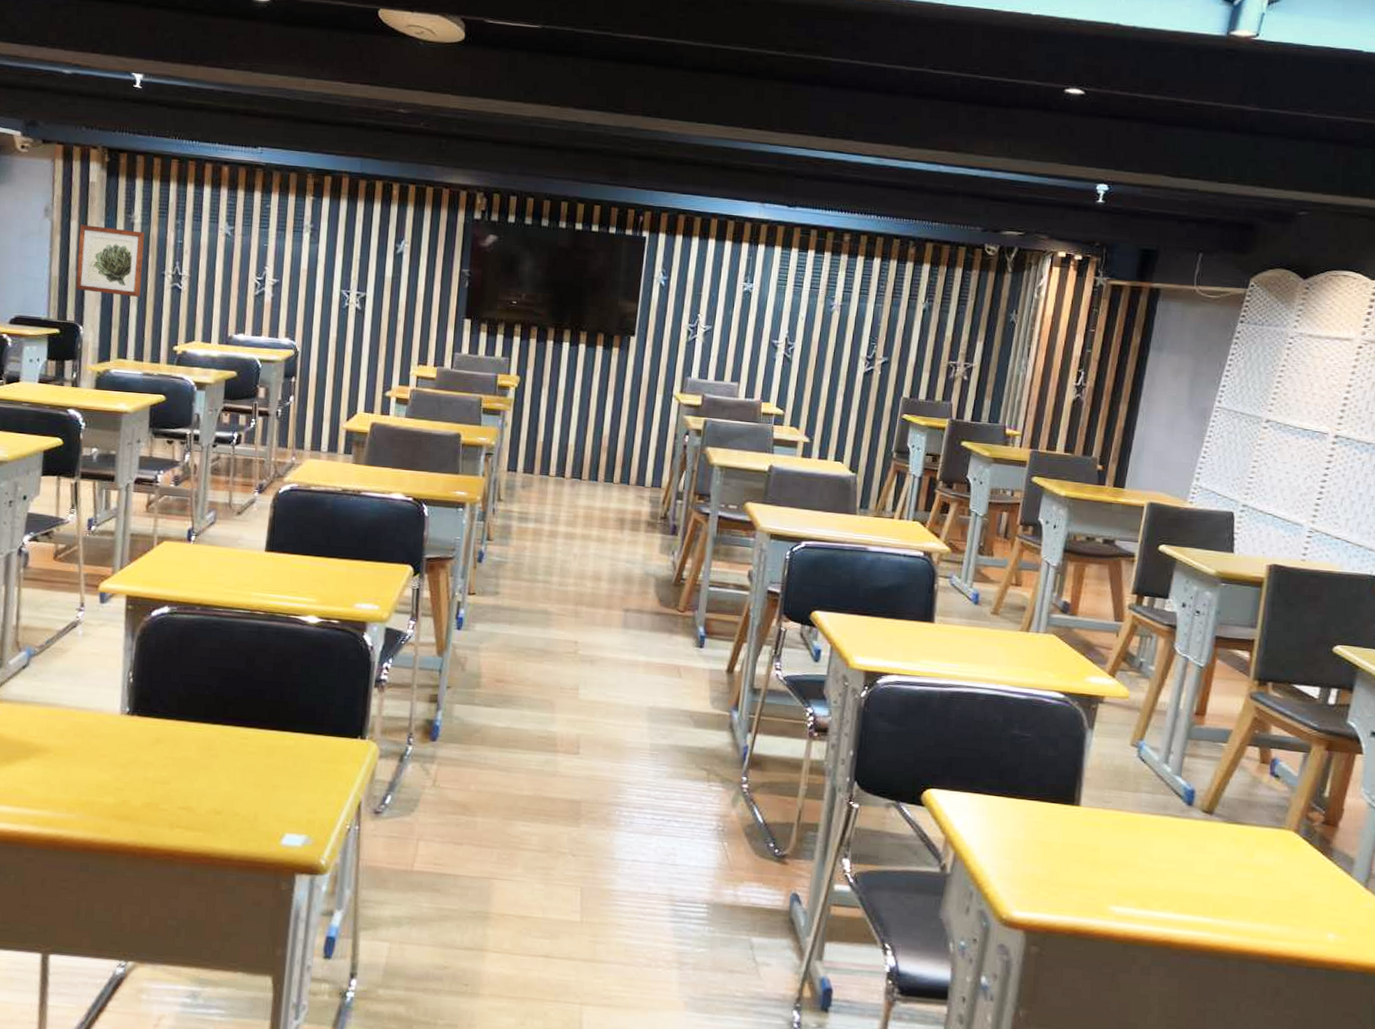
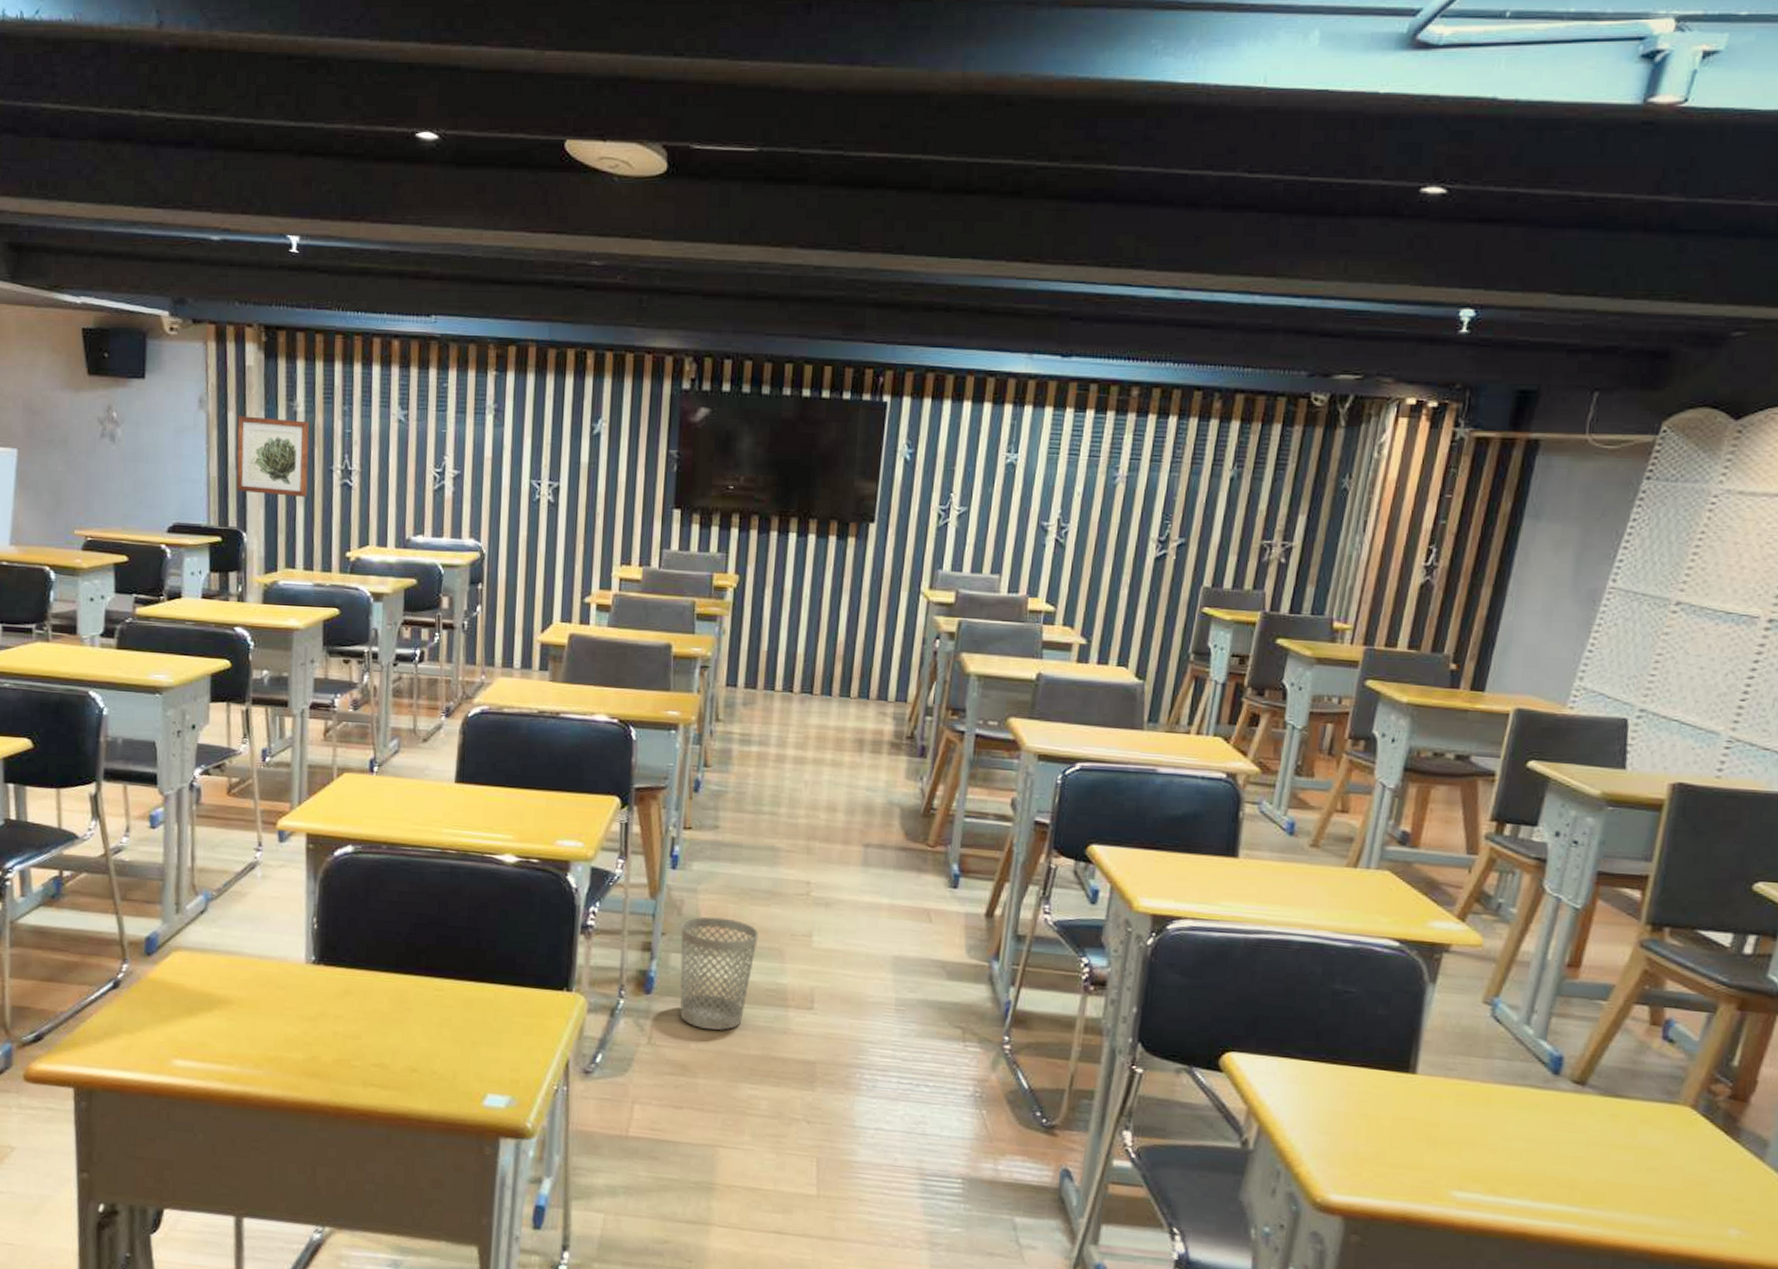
wastebasket: none [462,672,532,773] -> present [680,916,758,1030]

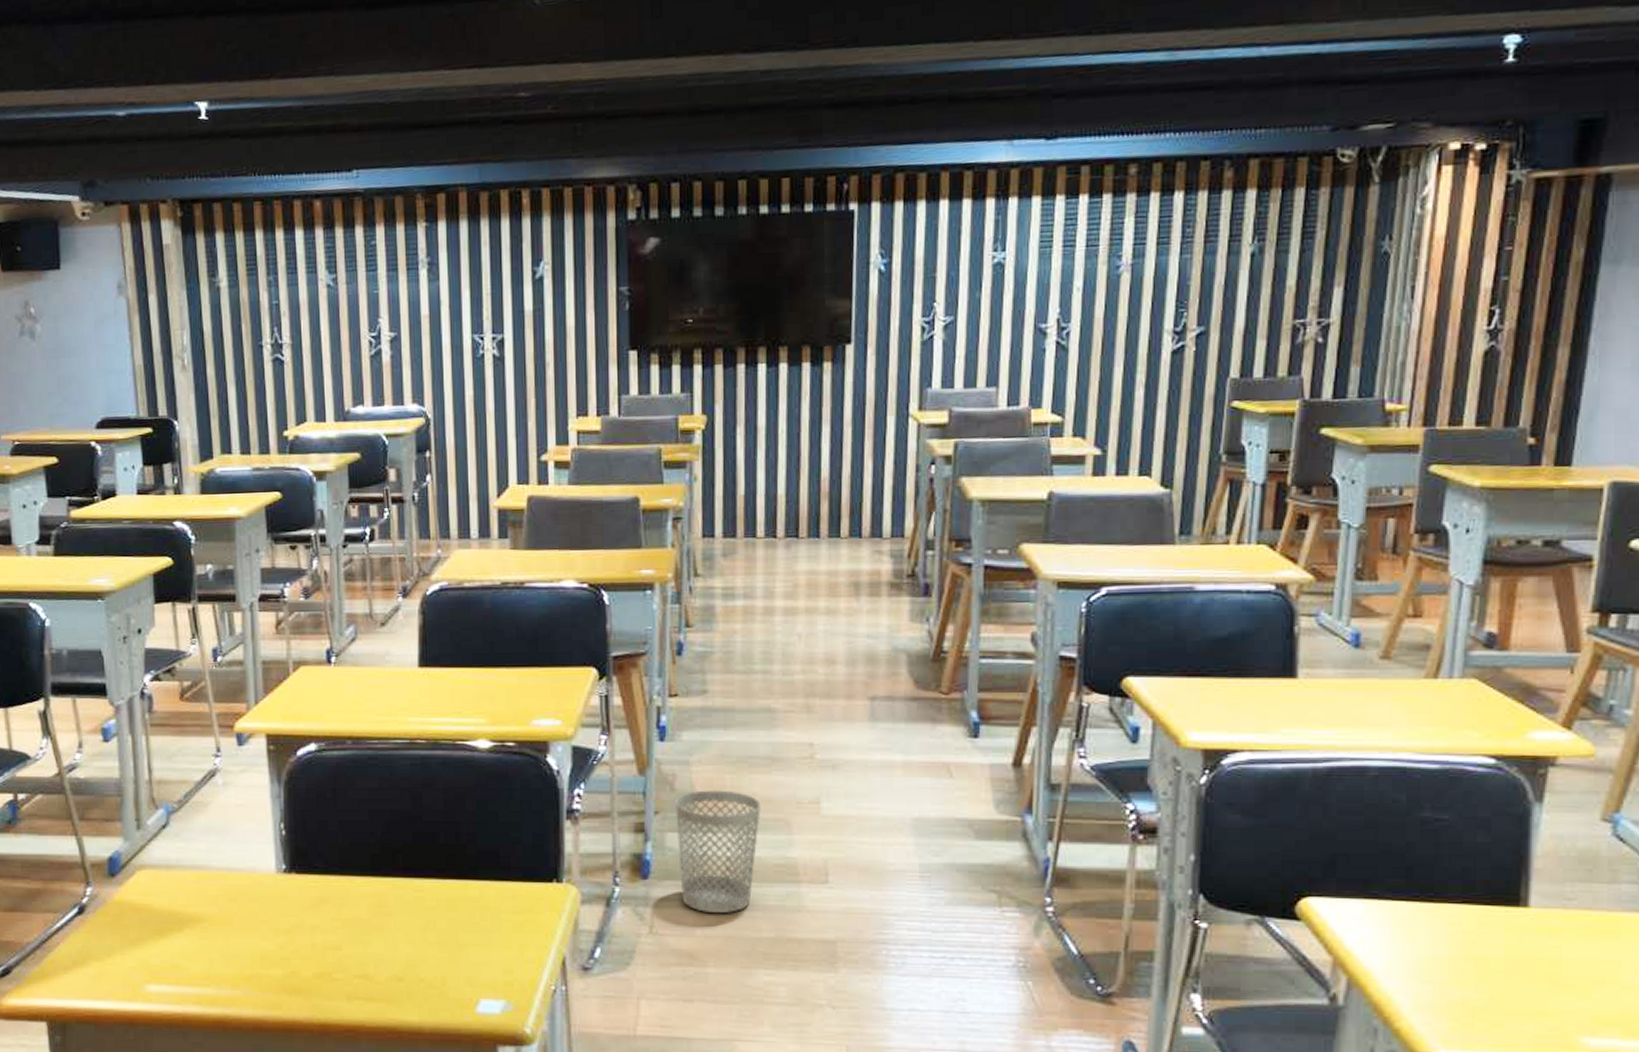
wall art: present [236,416,310,497] -> none [159,296,237,378]

